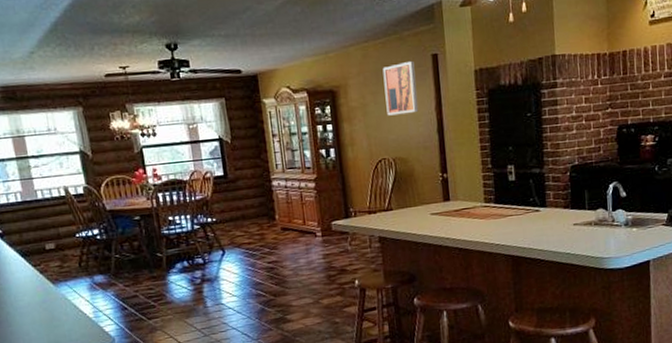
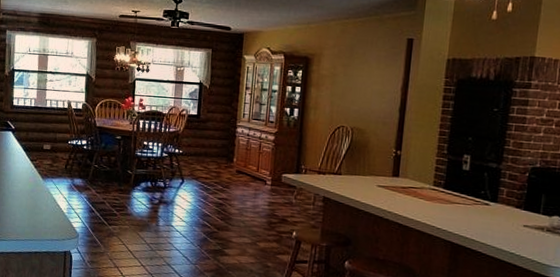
wall art: present [382,61,419,116] -> none [354,42,389,90]

